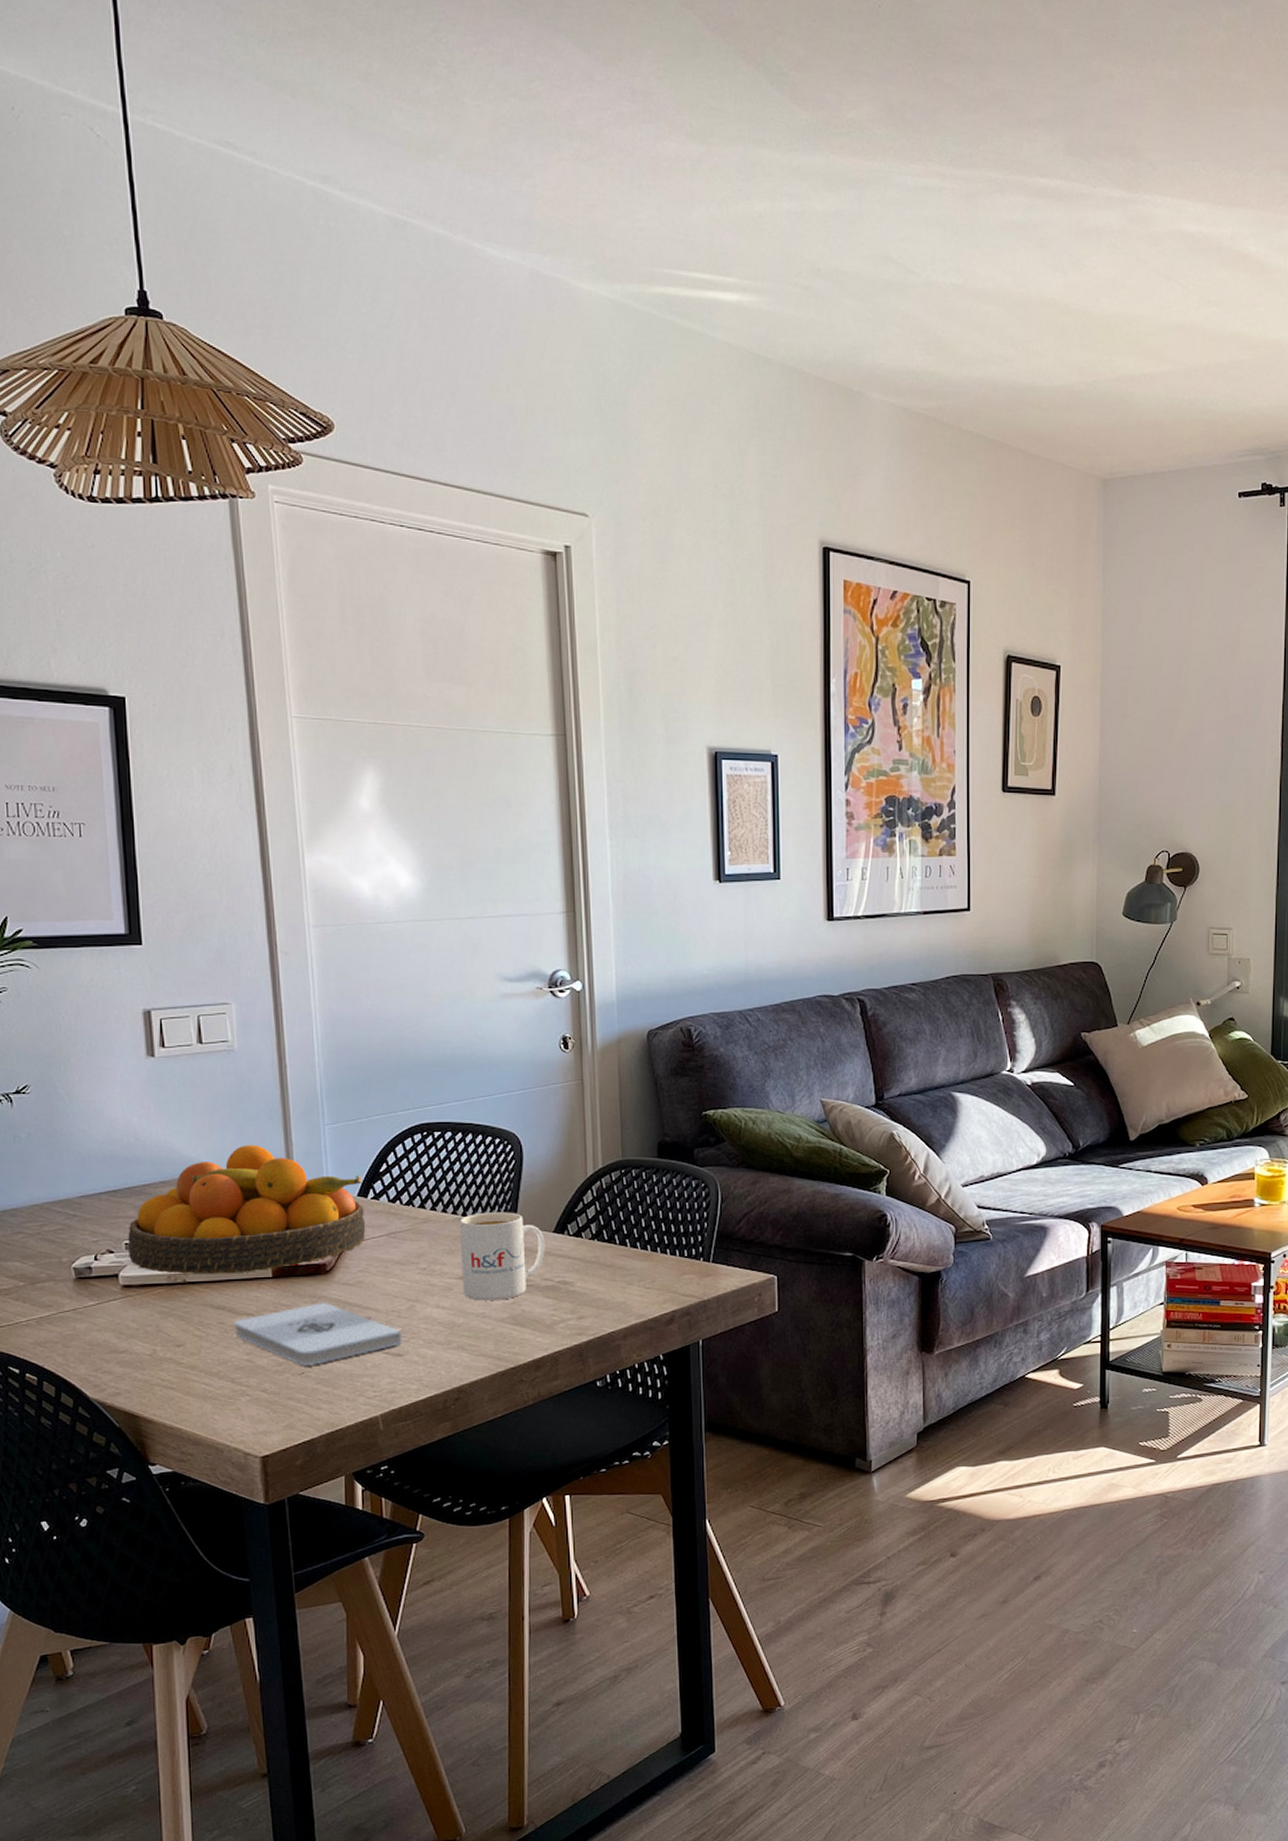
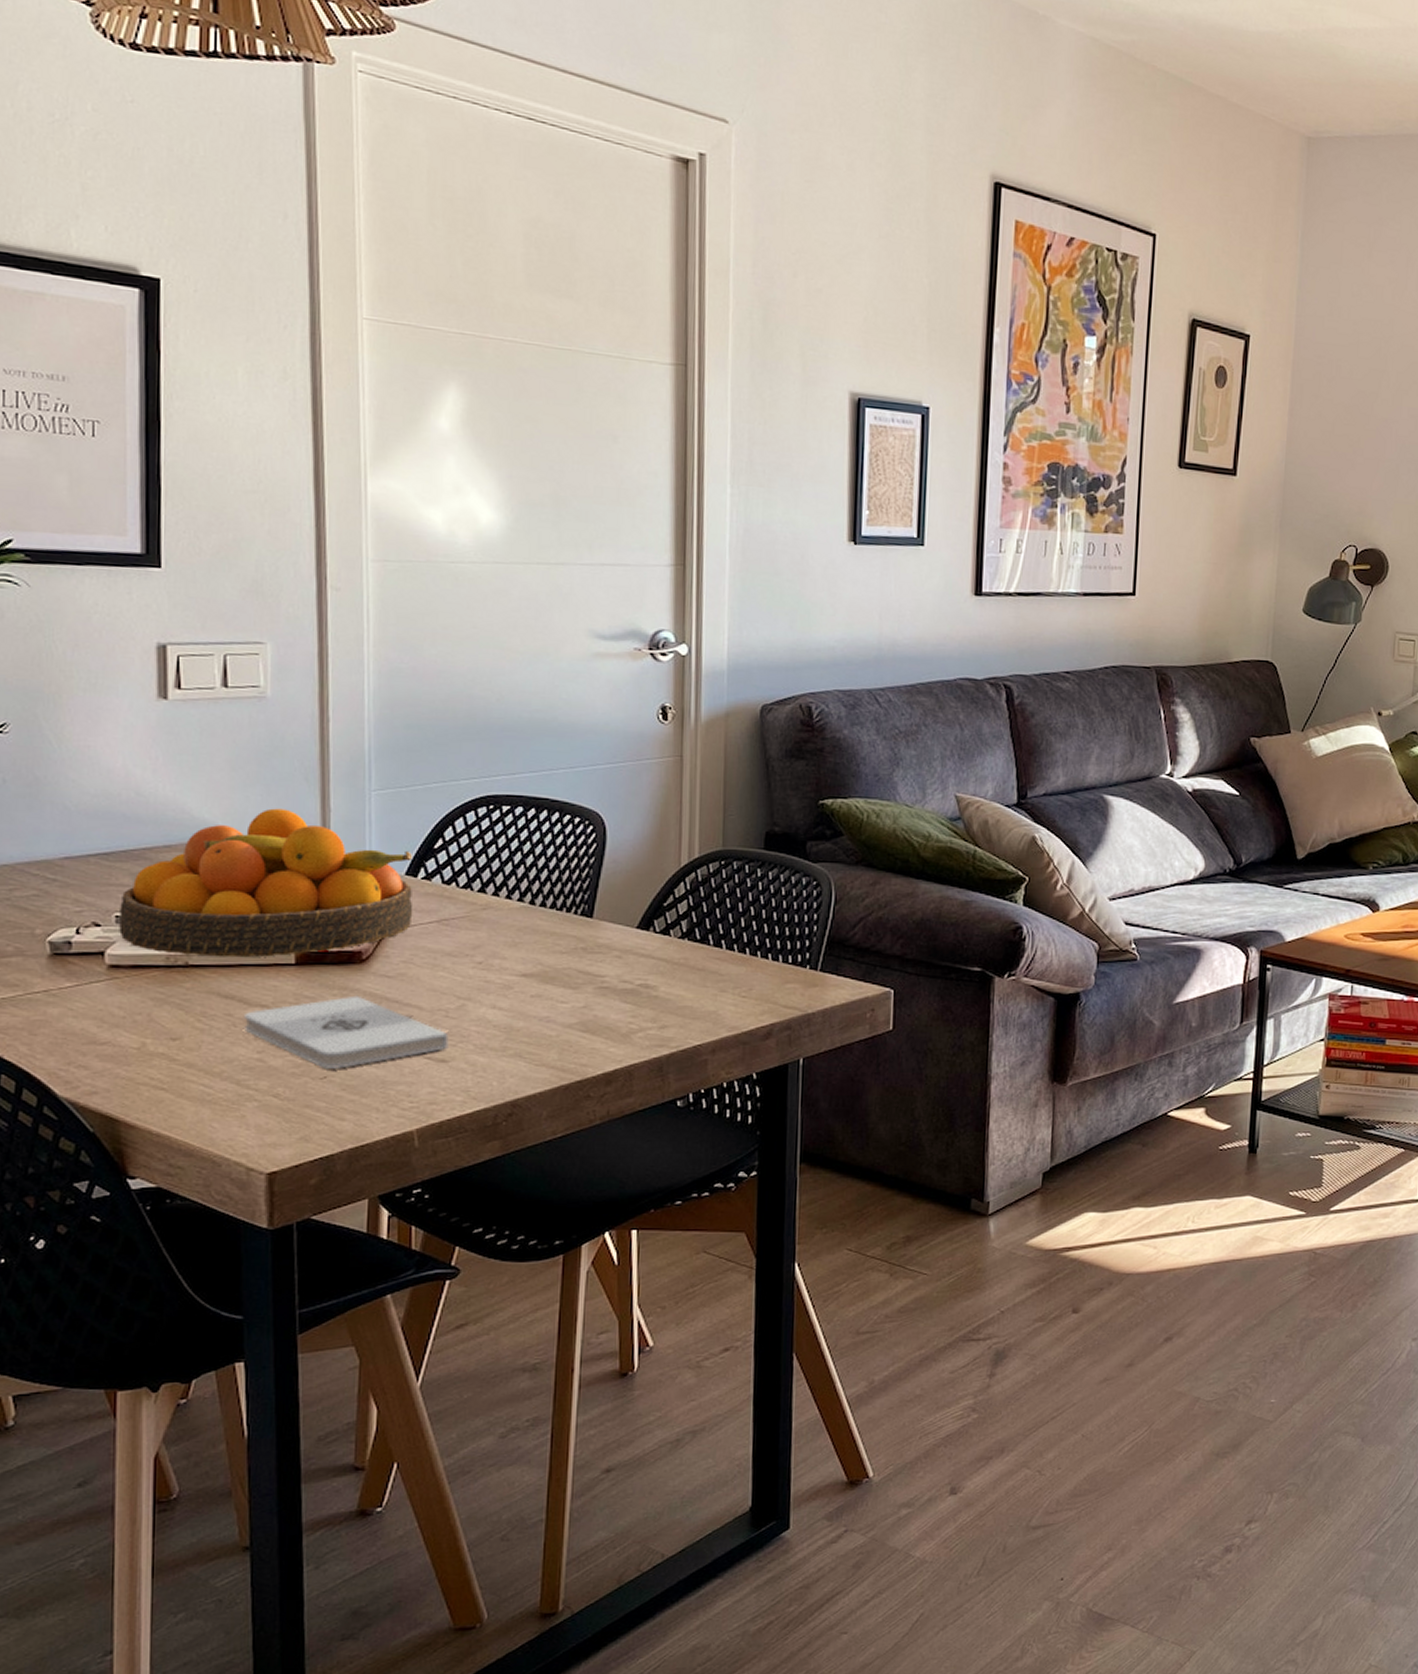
mug: present [459,1212,545,1301] -> none [524,901,626,1003]

